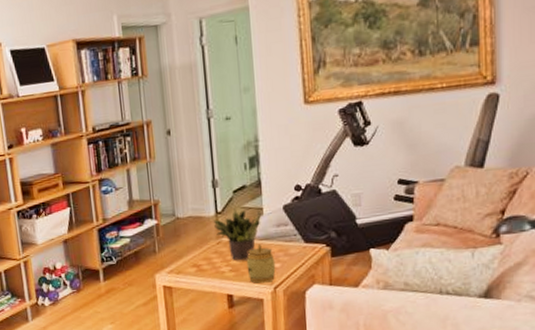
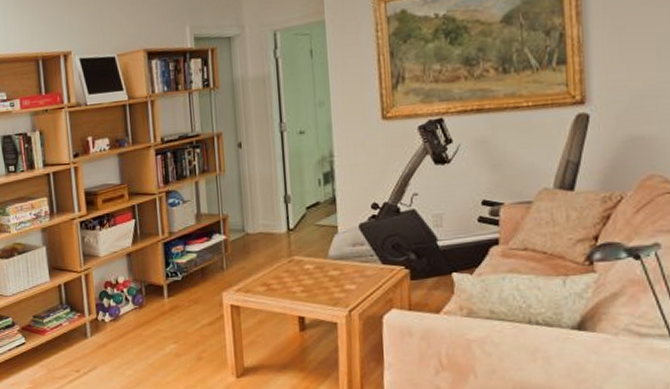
potted plant: present [213,208,261,261] -> none [284,225,335,281]
jar: present [246,243,276,283] -> none [319,263,351,306]

